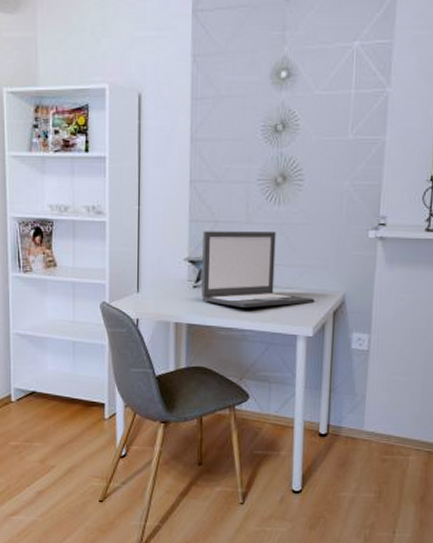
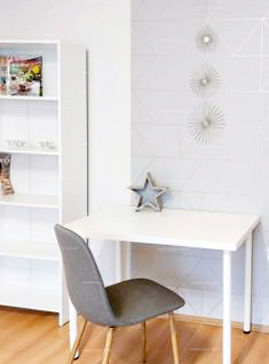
laptop: present [201,231,315,308] -> none [143,164,237,228]

